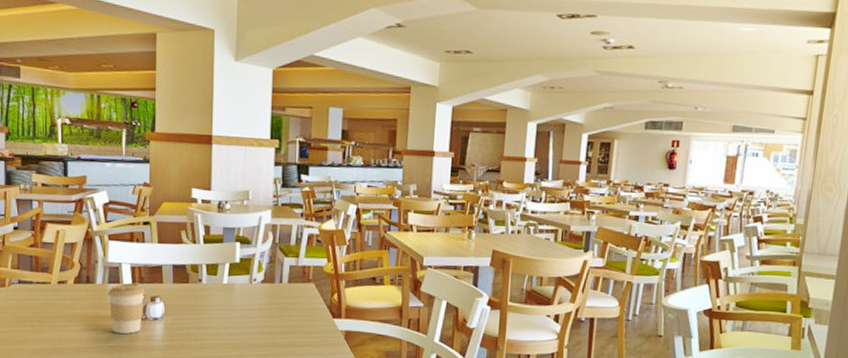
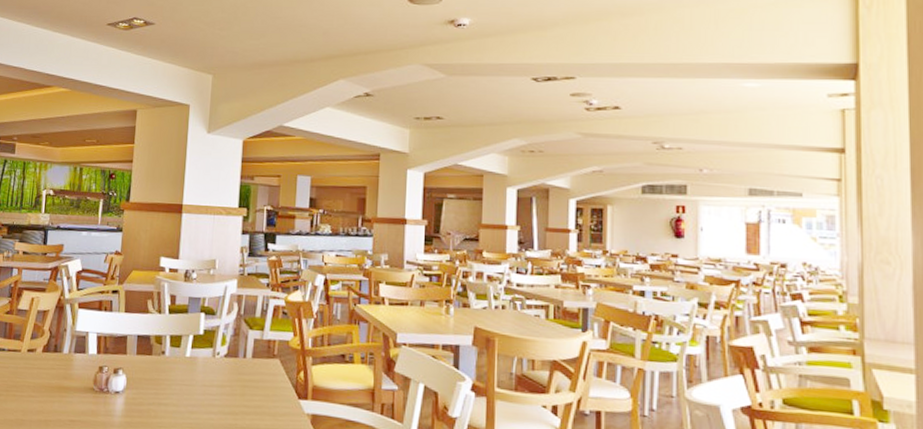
coffee cup: present [107,283,145,334] -> none [72,353,109,408]

